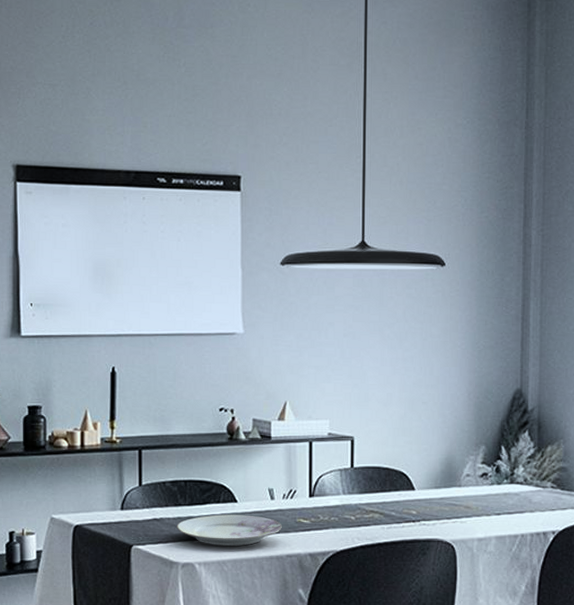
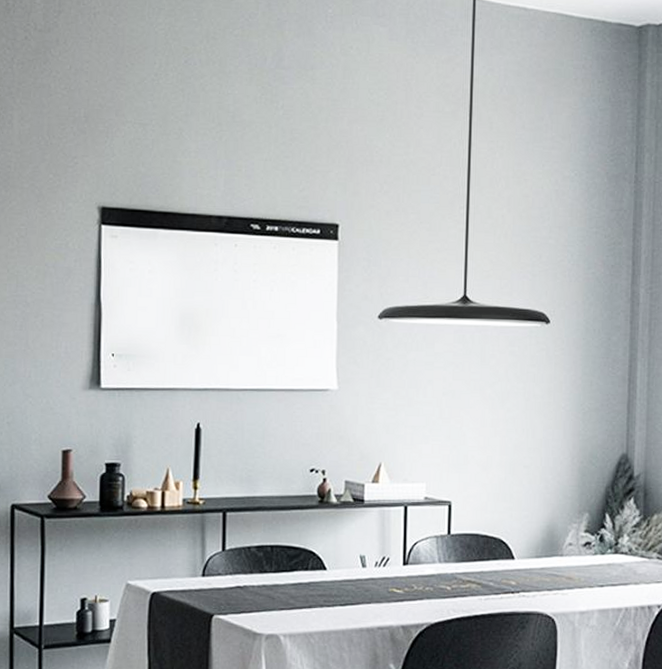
plate: present [176,514,282,546] -> none [261,582,374,617]

